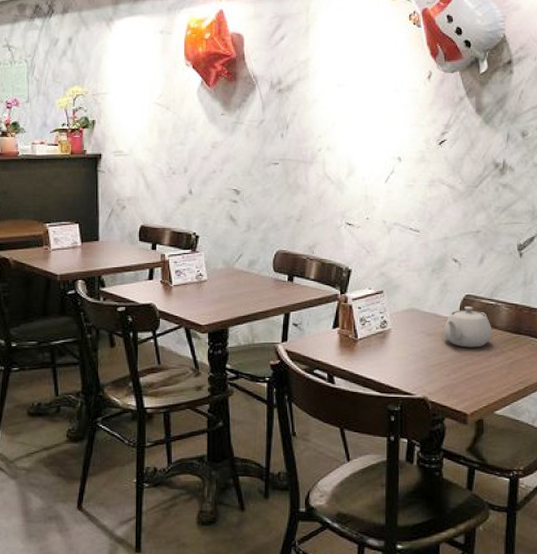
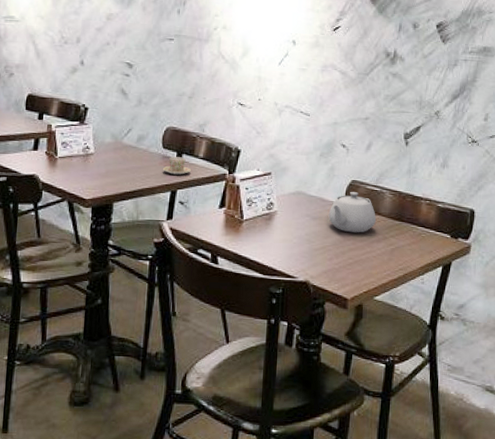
teacup: none [275,280,303,297] -> present [163,157,191,175]

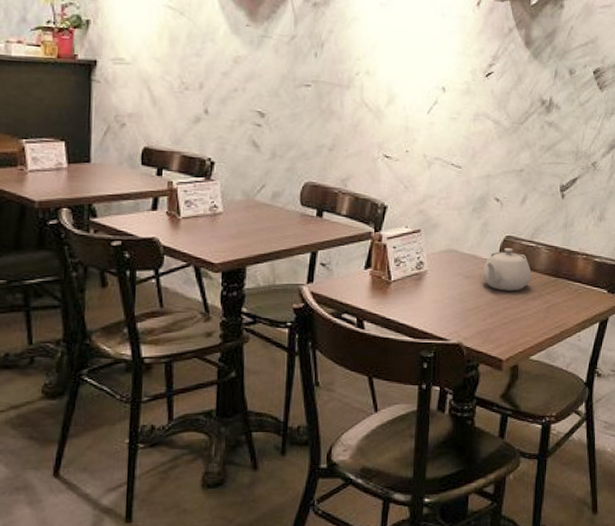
teacup: present [163,157,191,175] -> none [302,215,333,234]

